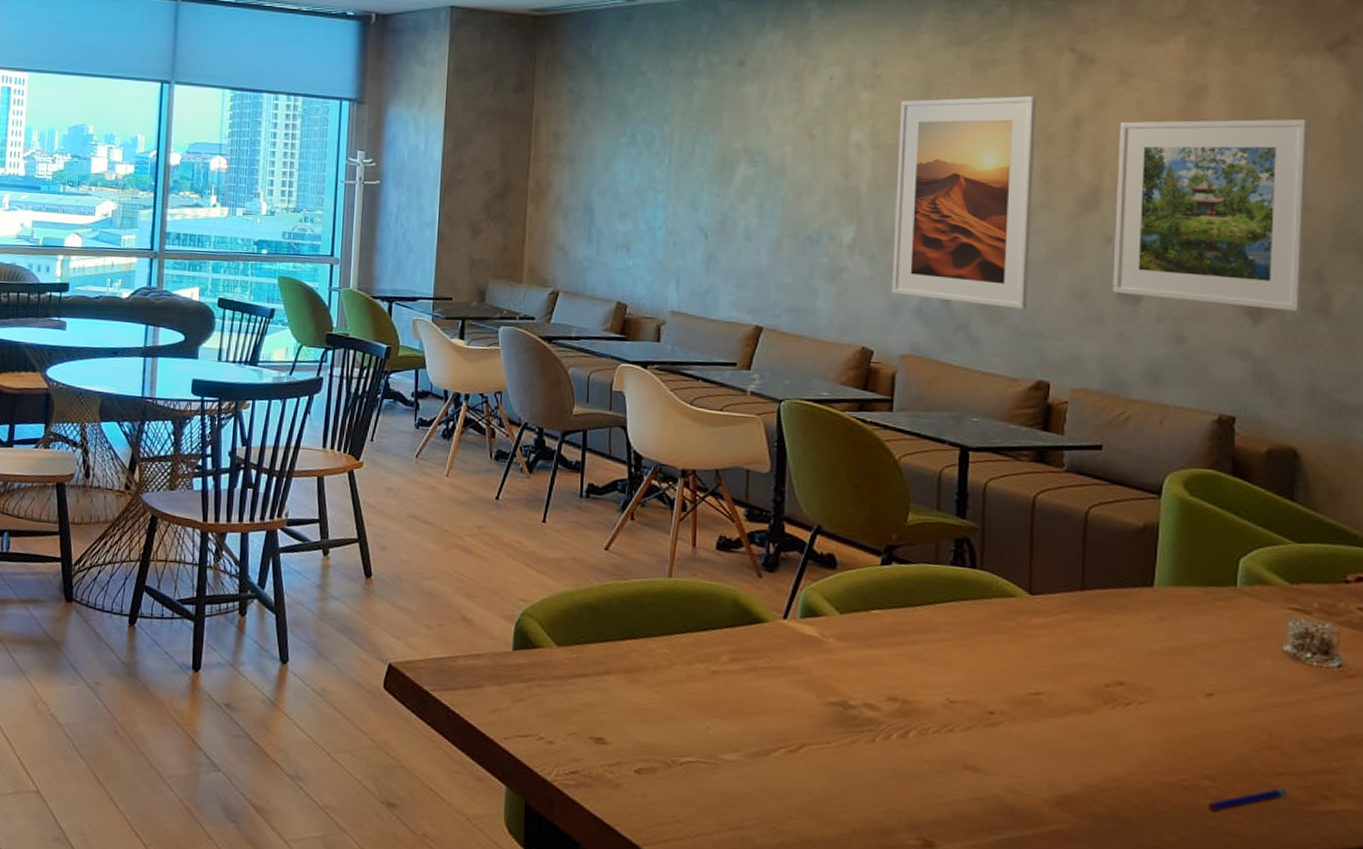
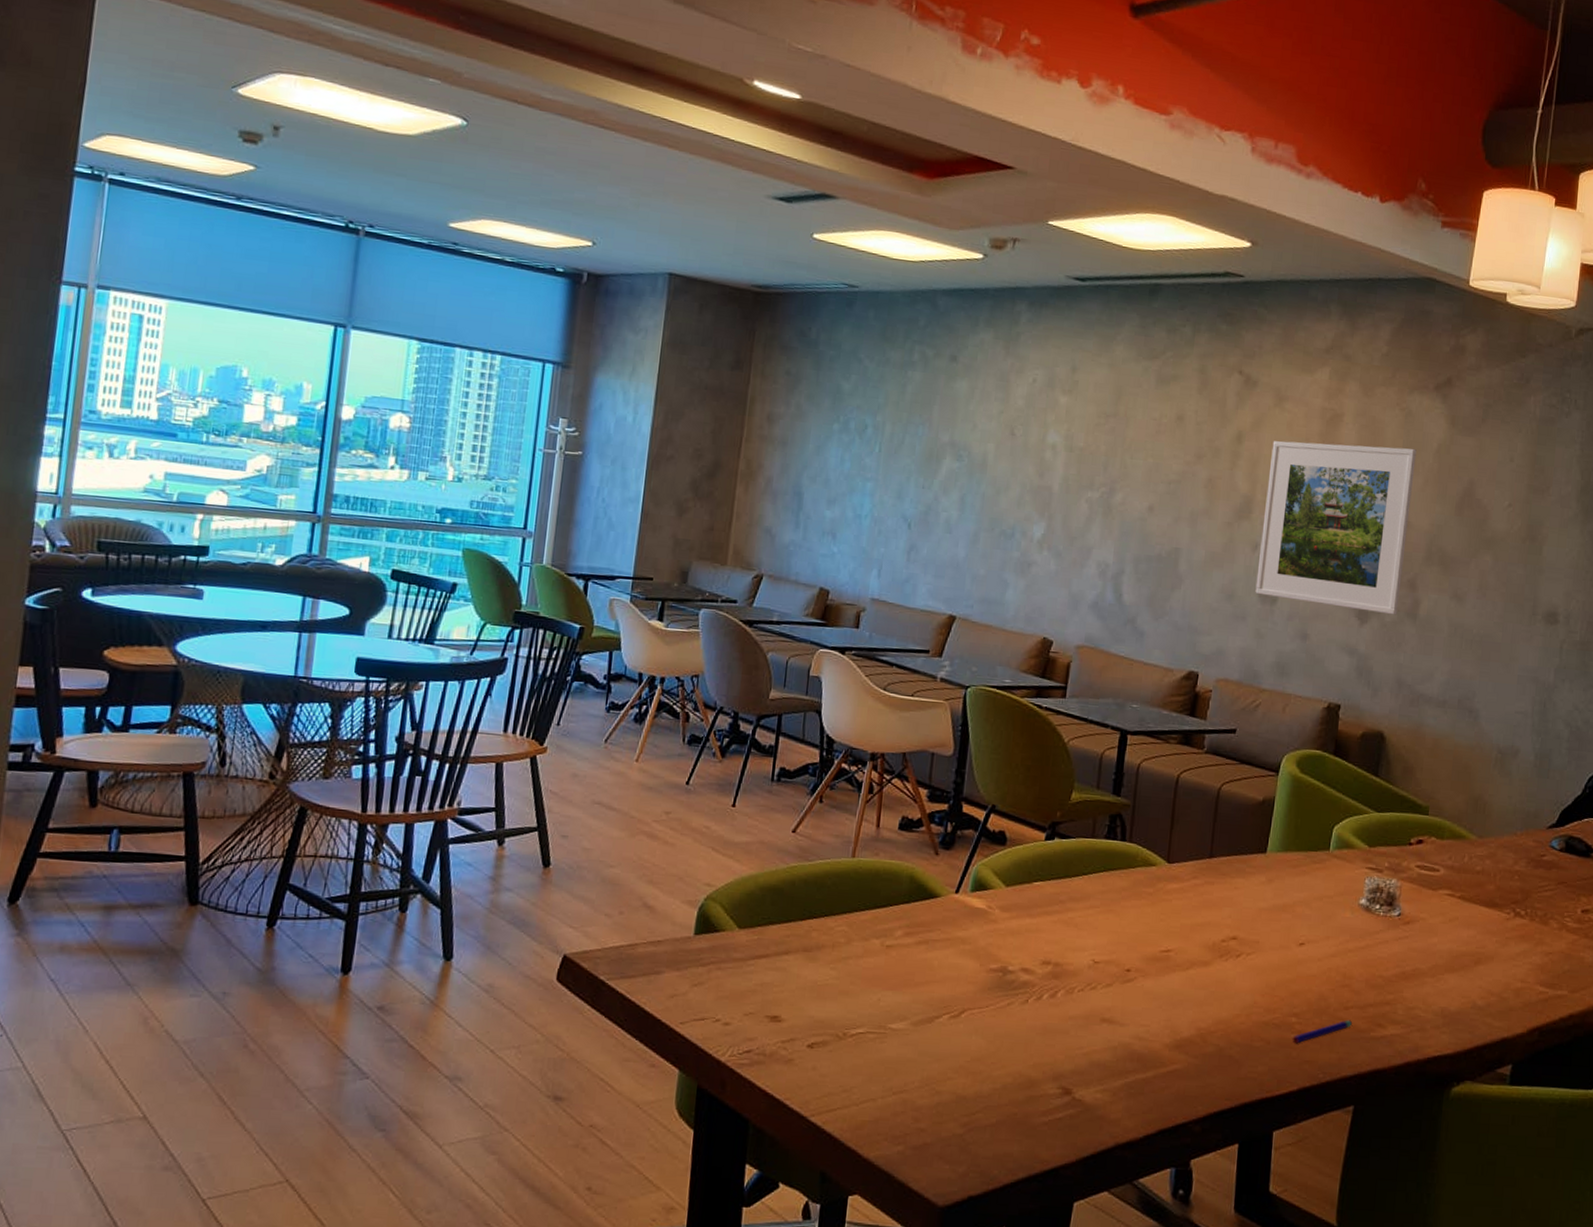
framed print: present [892,95,1036,310] -> none [1073,406,1208,607]

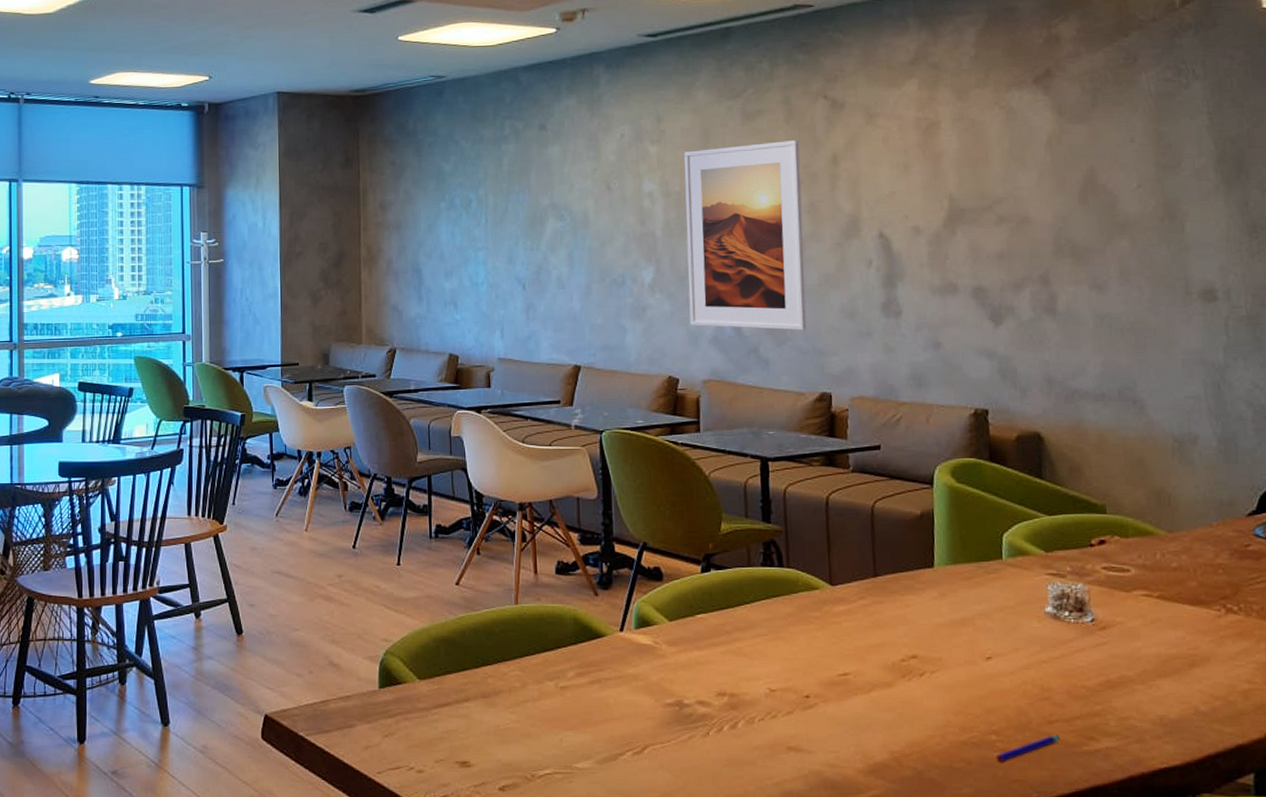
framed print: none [1073,406,1208,607] -> present [684,139,807,331]
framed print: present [1255,440,1417,615] -> none [870,144,1034,313]

